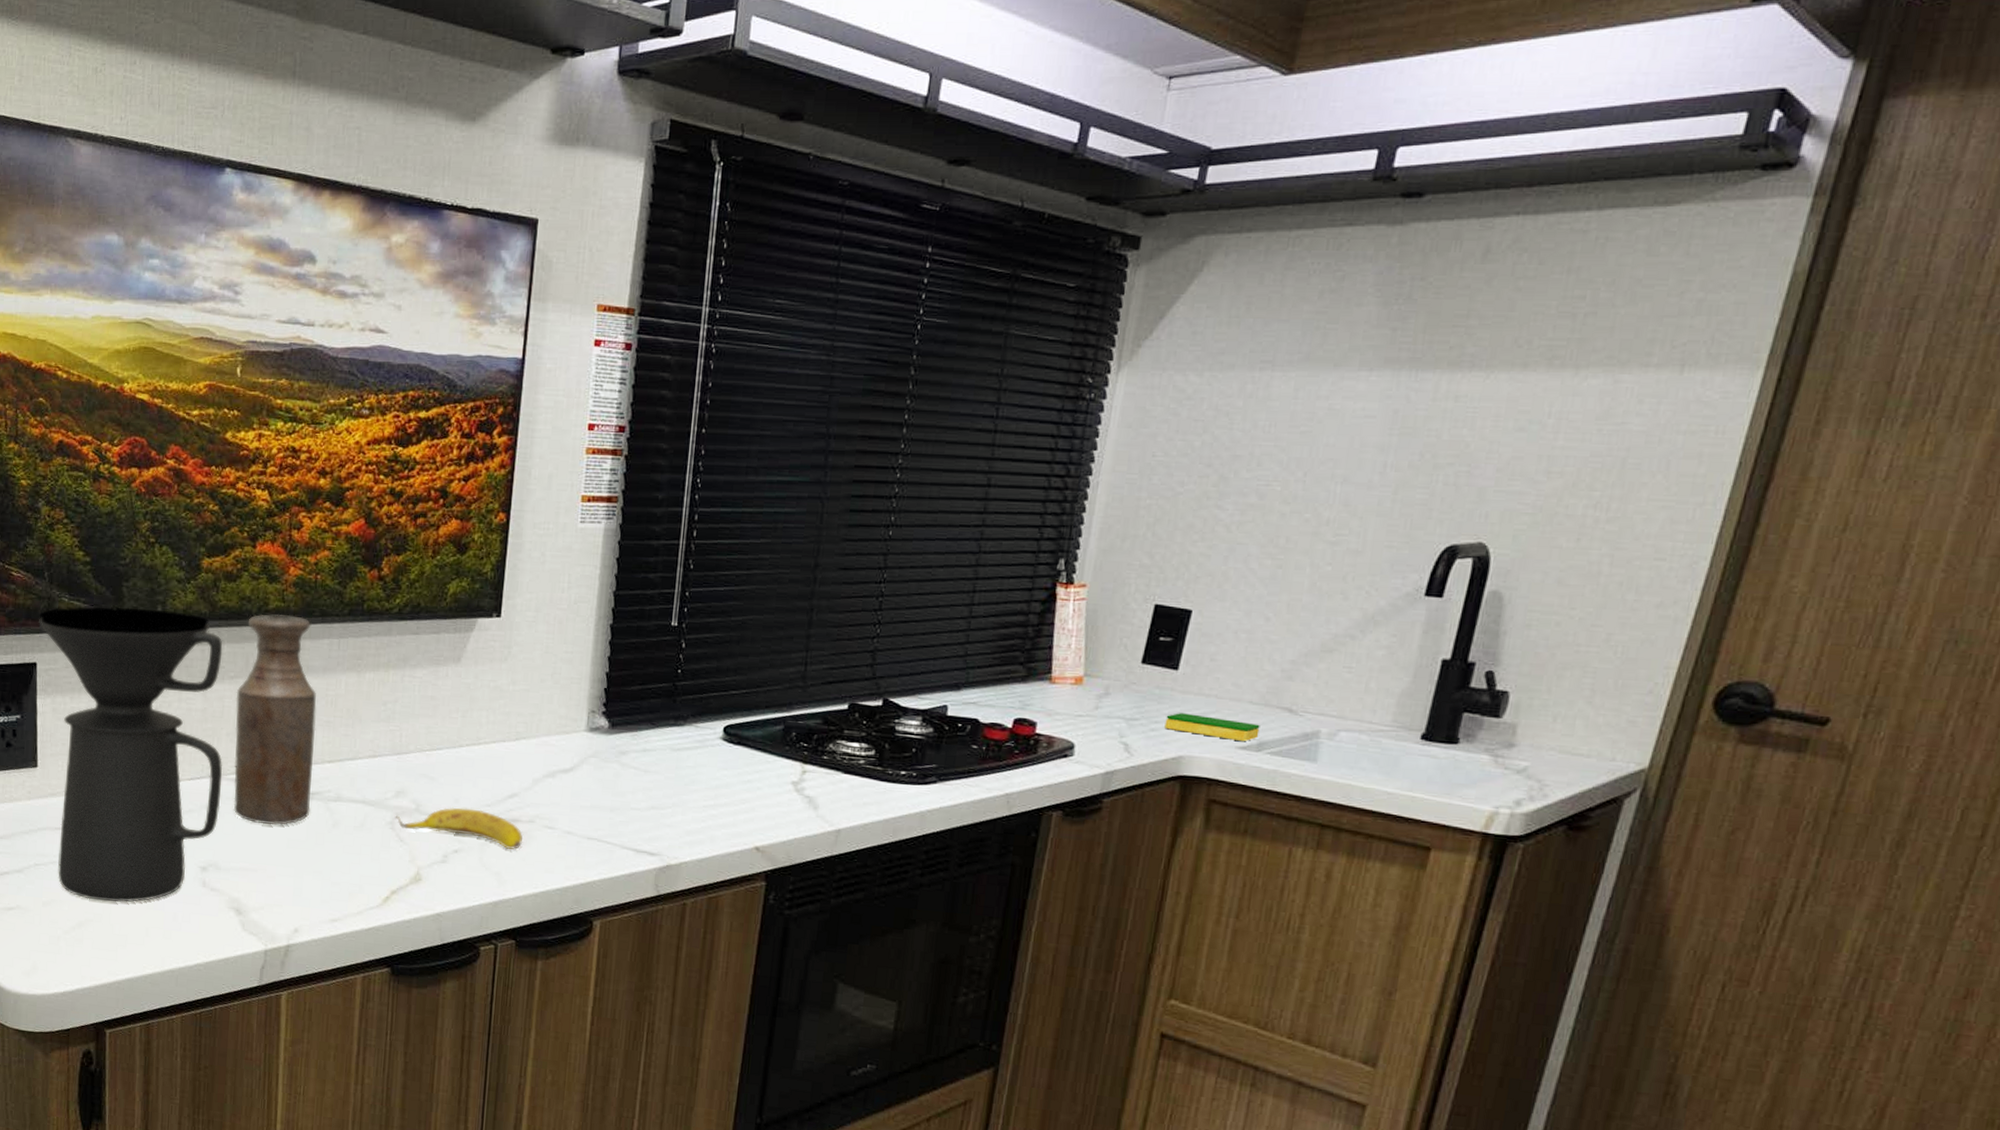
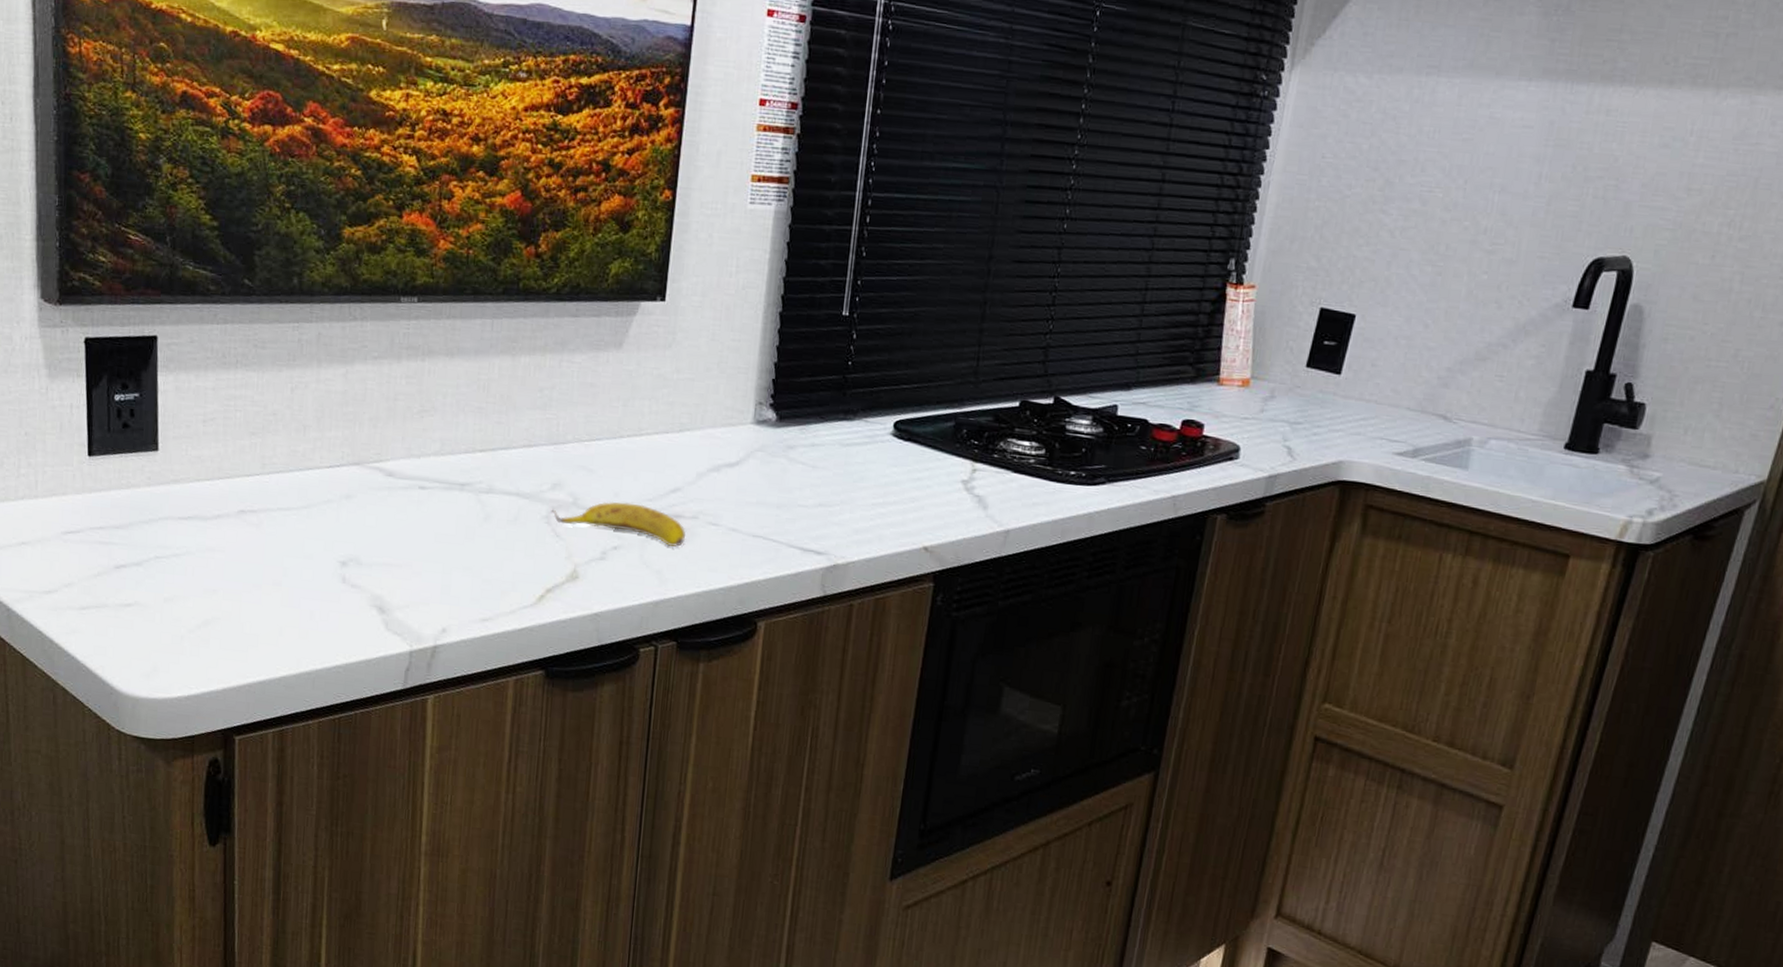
coffee maker: present [39,606,223,902] -> none [160,276,366,599]
bottle: present [233,614,317,825] -> none [376,290,468,518]
dish sponge: present [1164,713,1260,742] -> none [1326,417,1416,448]

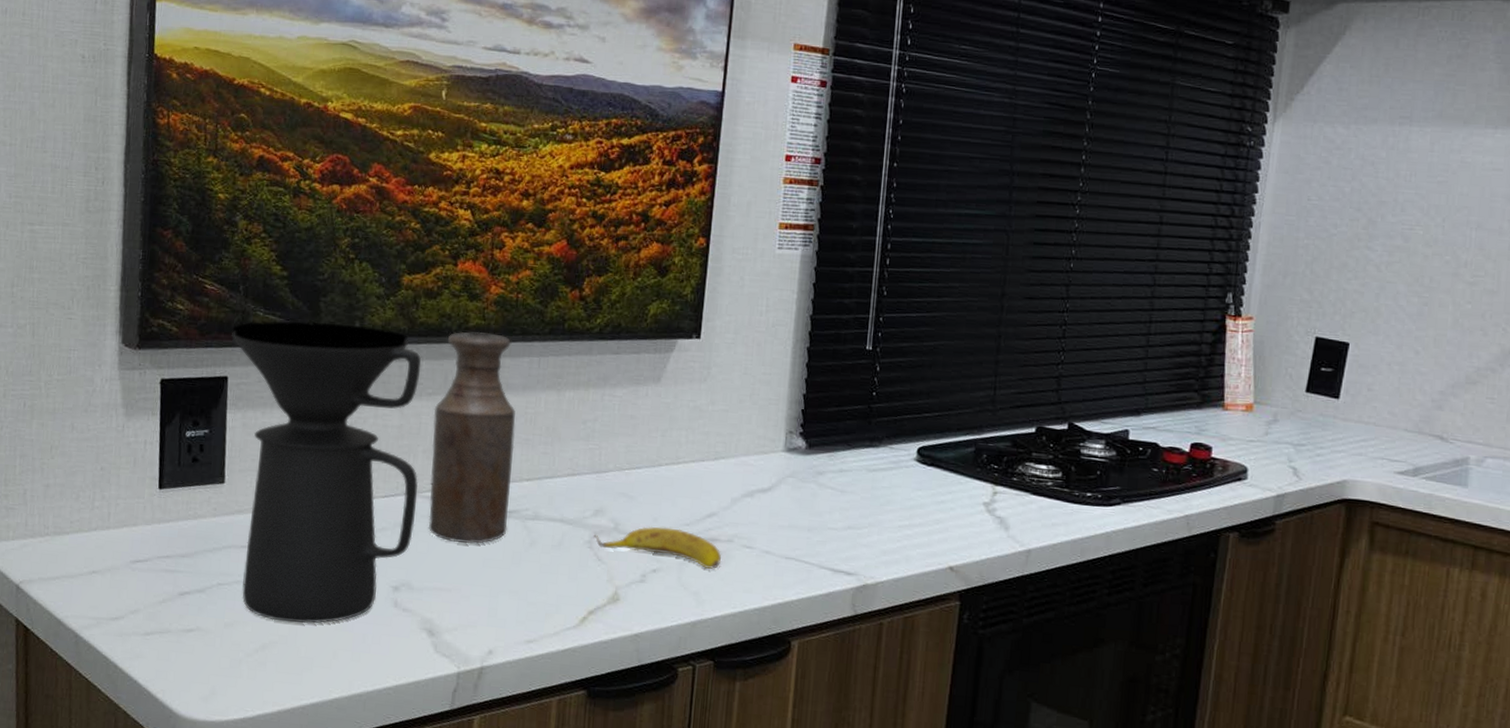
coffee maker: none [160,276,366,599] -> present [232,321,422,624]
bottle: none [376,290,468,518] -> present [428,332,516,544]

